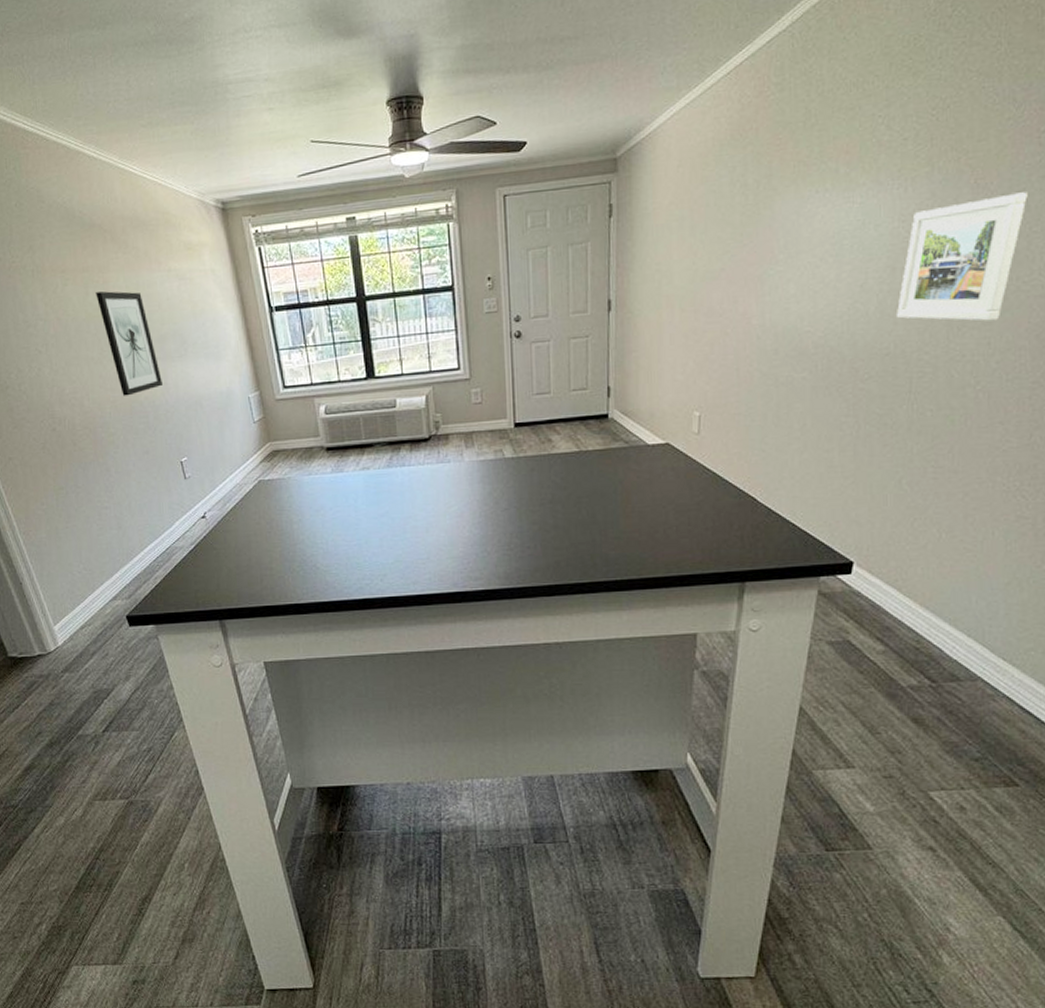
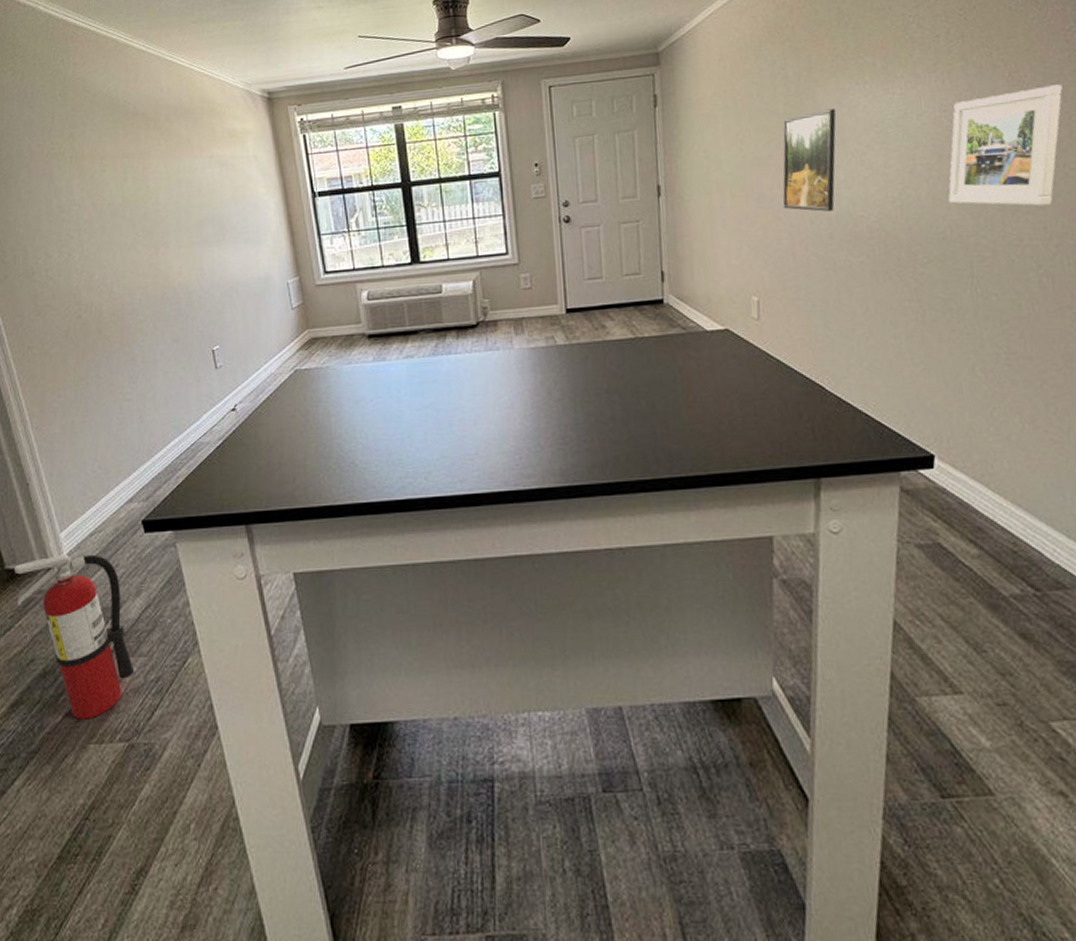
fire extinguisher: none [16,635,129,781] -> present [14,543,135,719]
wall art: present [96,291,162,396] -> none [134,177,198,282]
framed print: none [731,218,793,327] -> present [782,108,836,212]

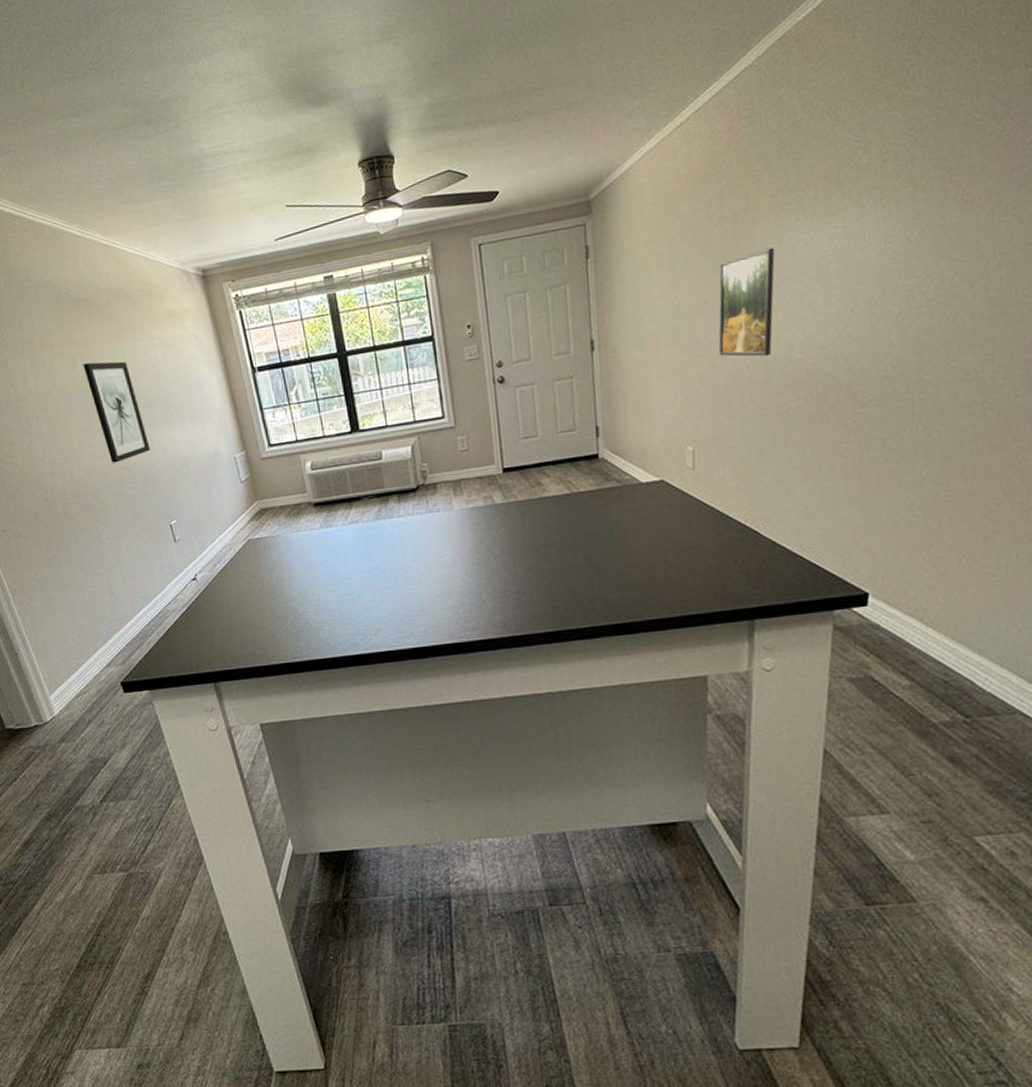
fire extinguisher: present [14,543,135,719] -> none [13,705,127,854]
wall art: none [134,177,198,282] -> present [83,361,150,463]
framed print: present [948,84,1063,207] -> none [891,204,1019,340]

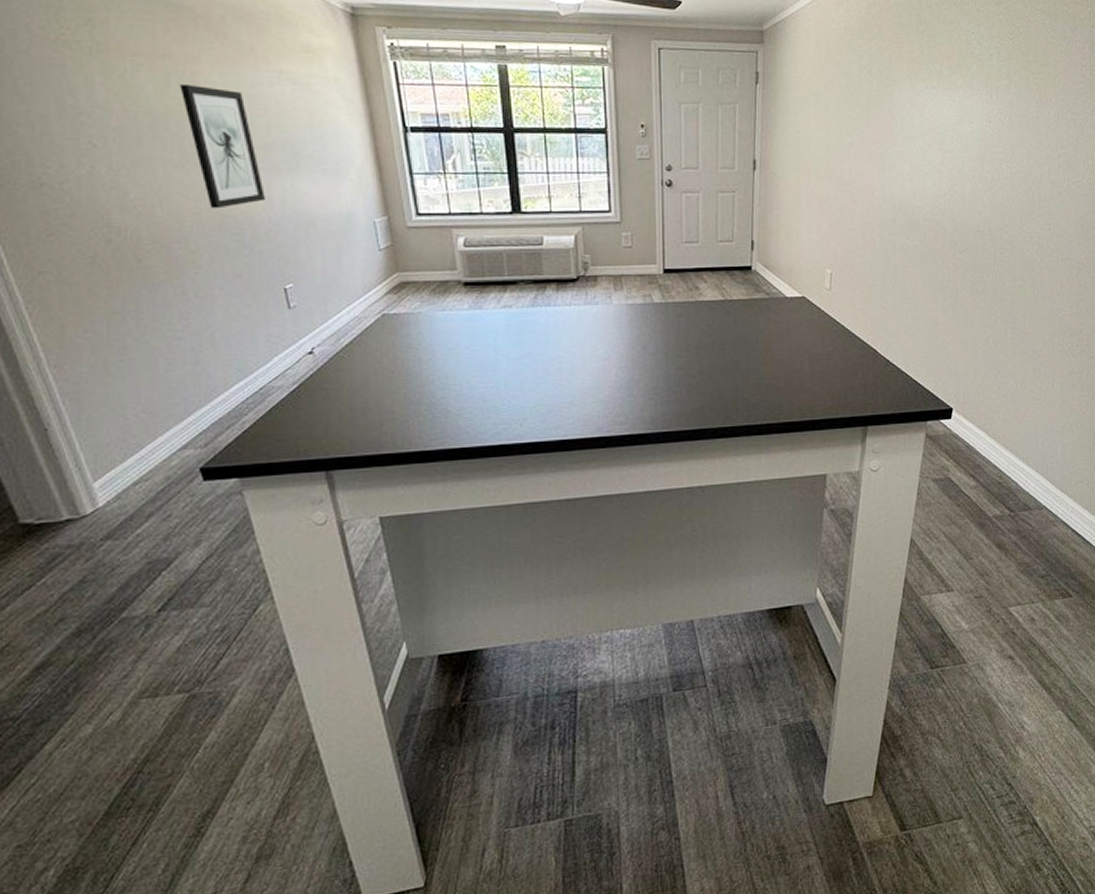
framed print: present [718,247,775,357] -> none [858,107,908,199]

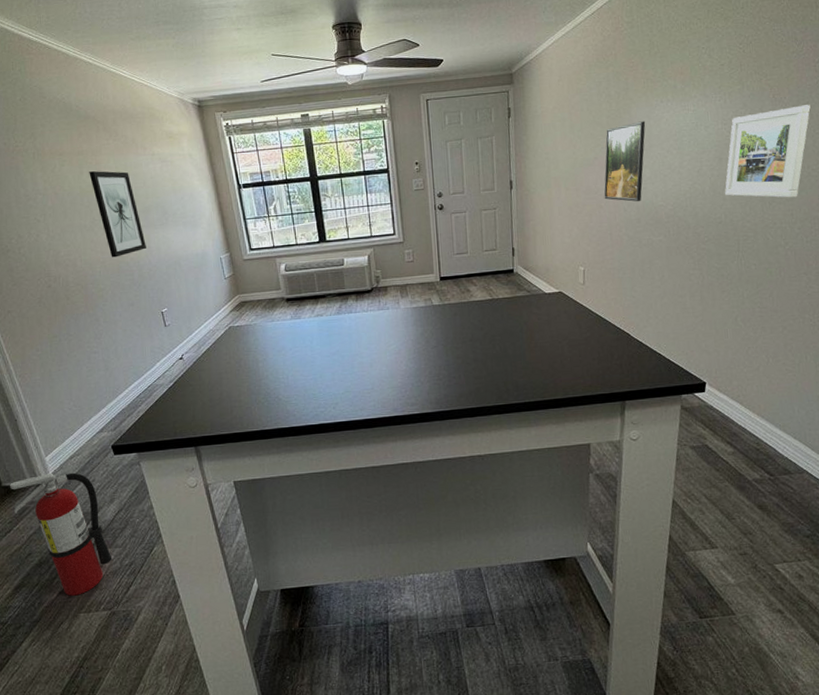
fire extinguisher: none [33,494,195,676] -> present [10,465,113,596]
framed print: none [858,107,908,199] -> present [604,121,646,202]
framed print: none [985,111,1075,211] -> present [725,105,811,198]

